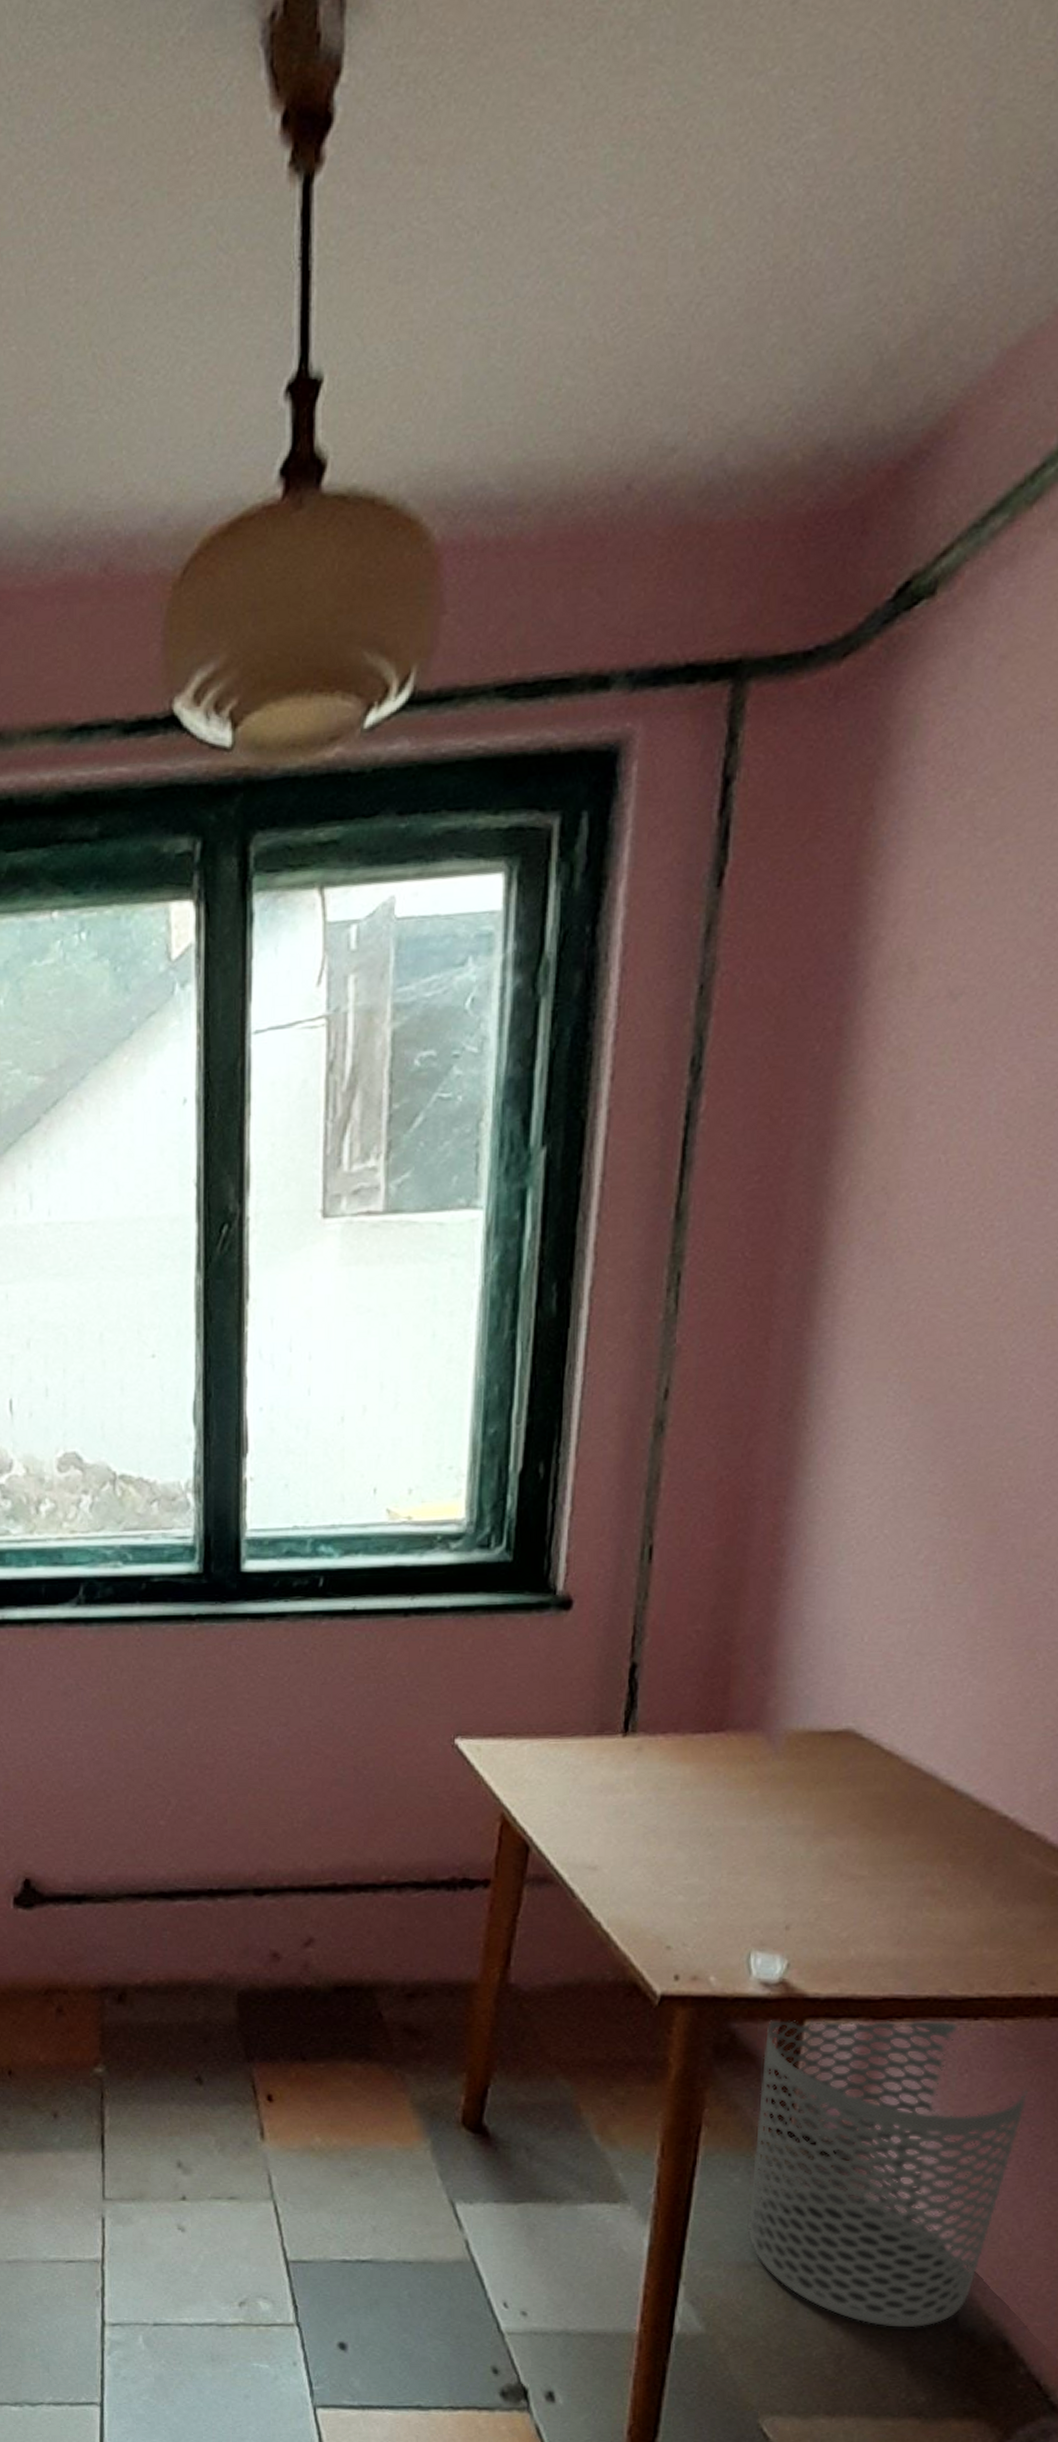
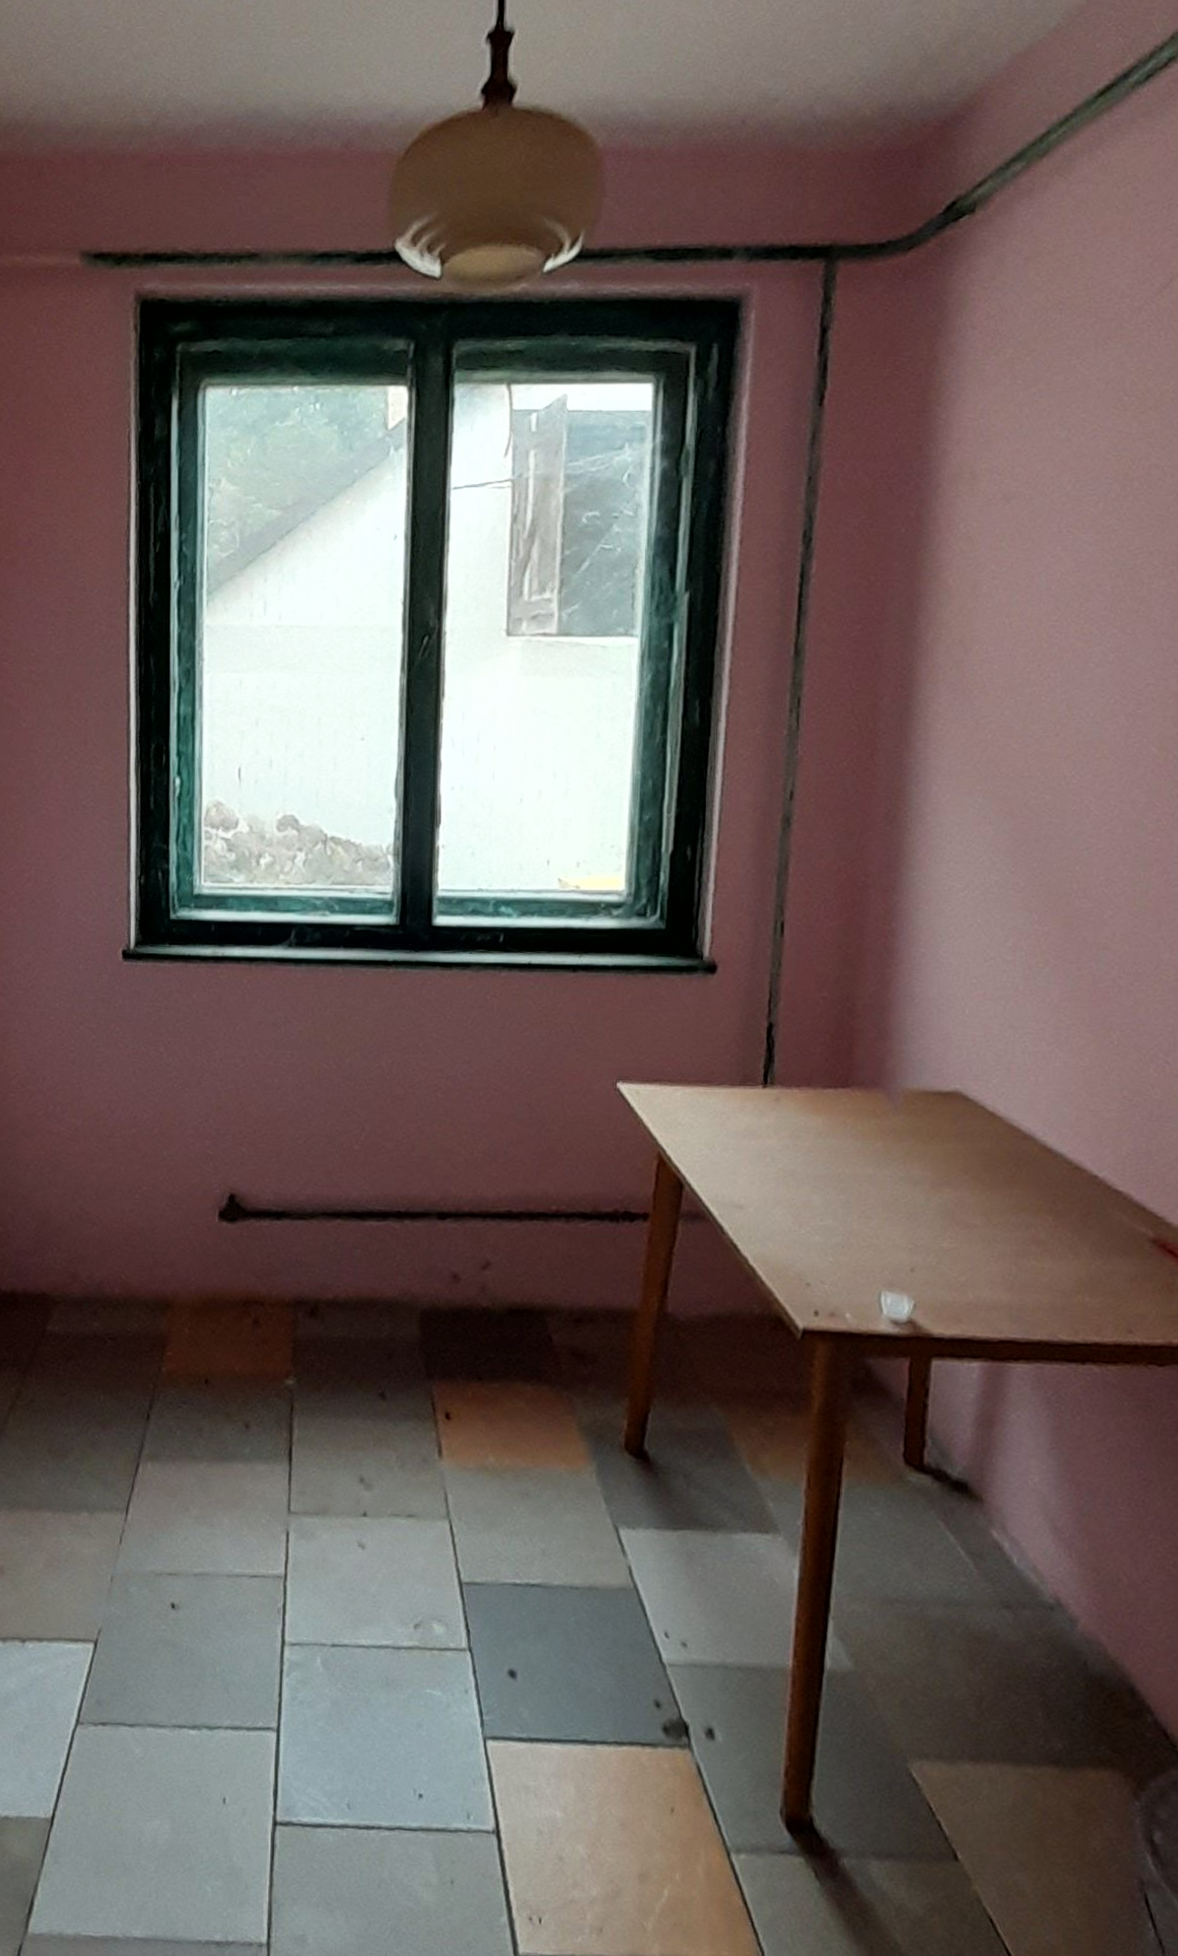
waste bin: present [748,2020,1028,2328] -> none [890,1357,1134,1671]

